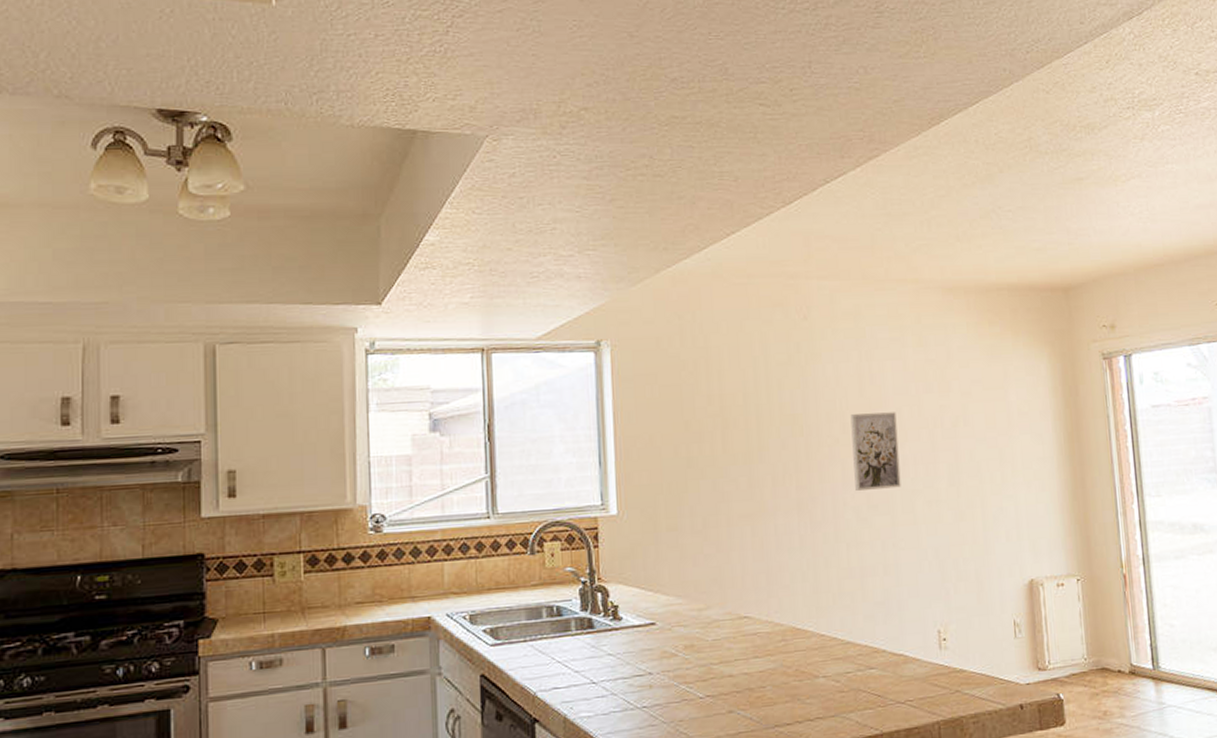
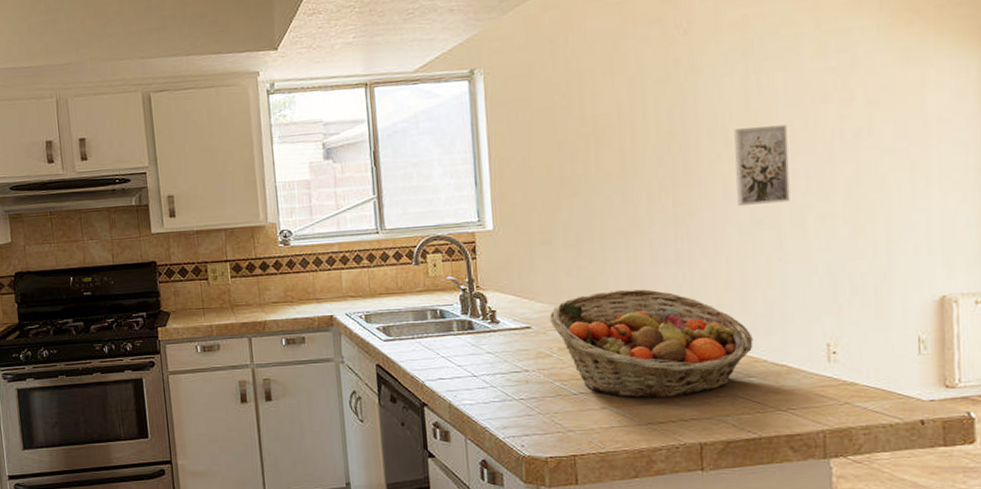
fruit basket: none [675,578,873,699] -> present [549,289,753,399]

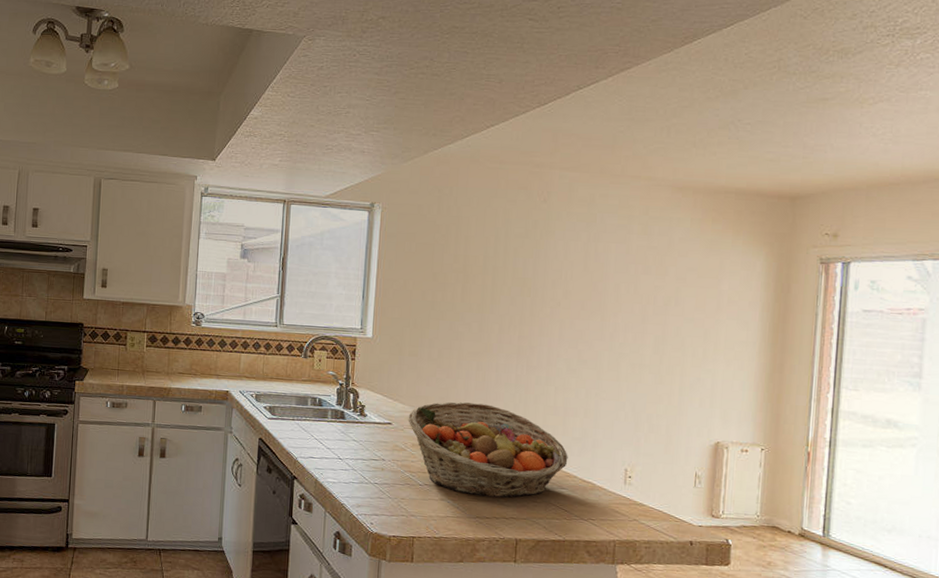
wall art: present [734,125,790,206] -> none [569,284,614,349]

